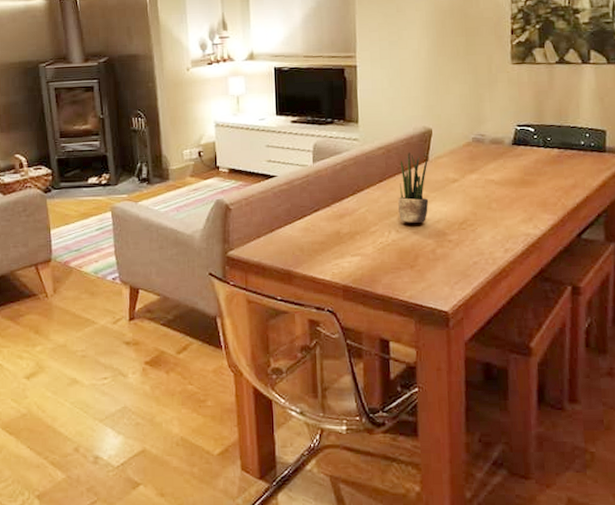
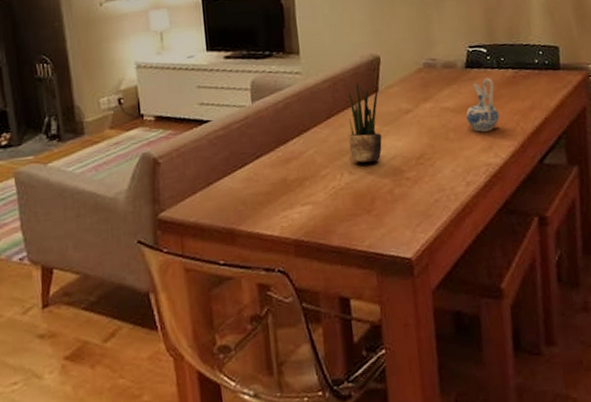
ceramic pitcher: none [509,155,542,205] -> present [465,77,500,132]

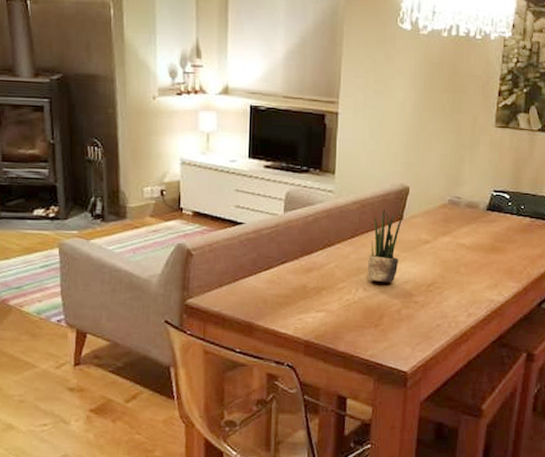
ceramic pitcher: present [465,77,500,132] -> none [478,222,511,271]

